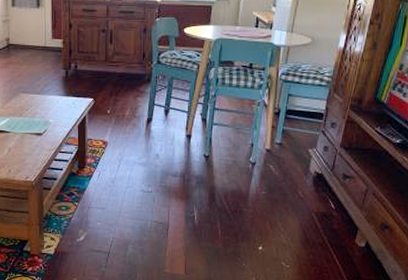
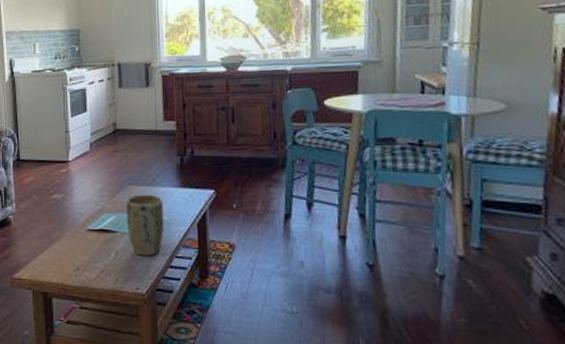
plant pot: none [18,101,51,152] -> present [126,194,164,256]

